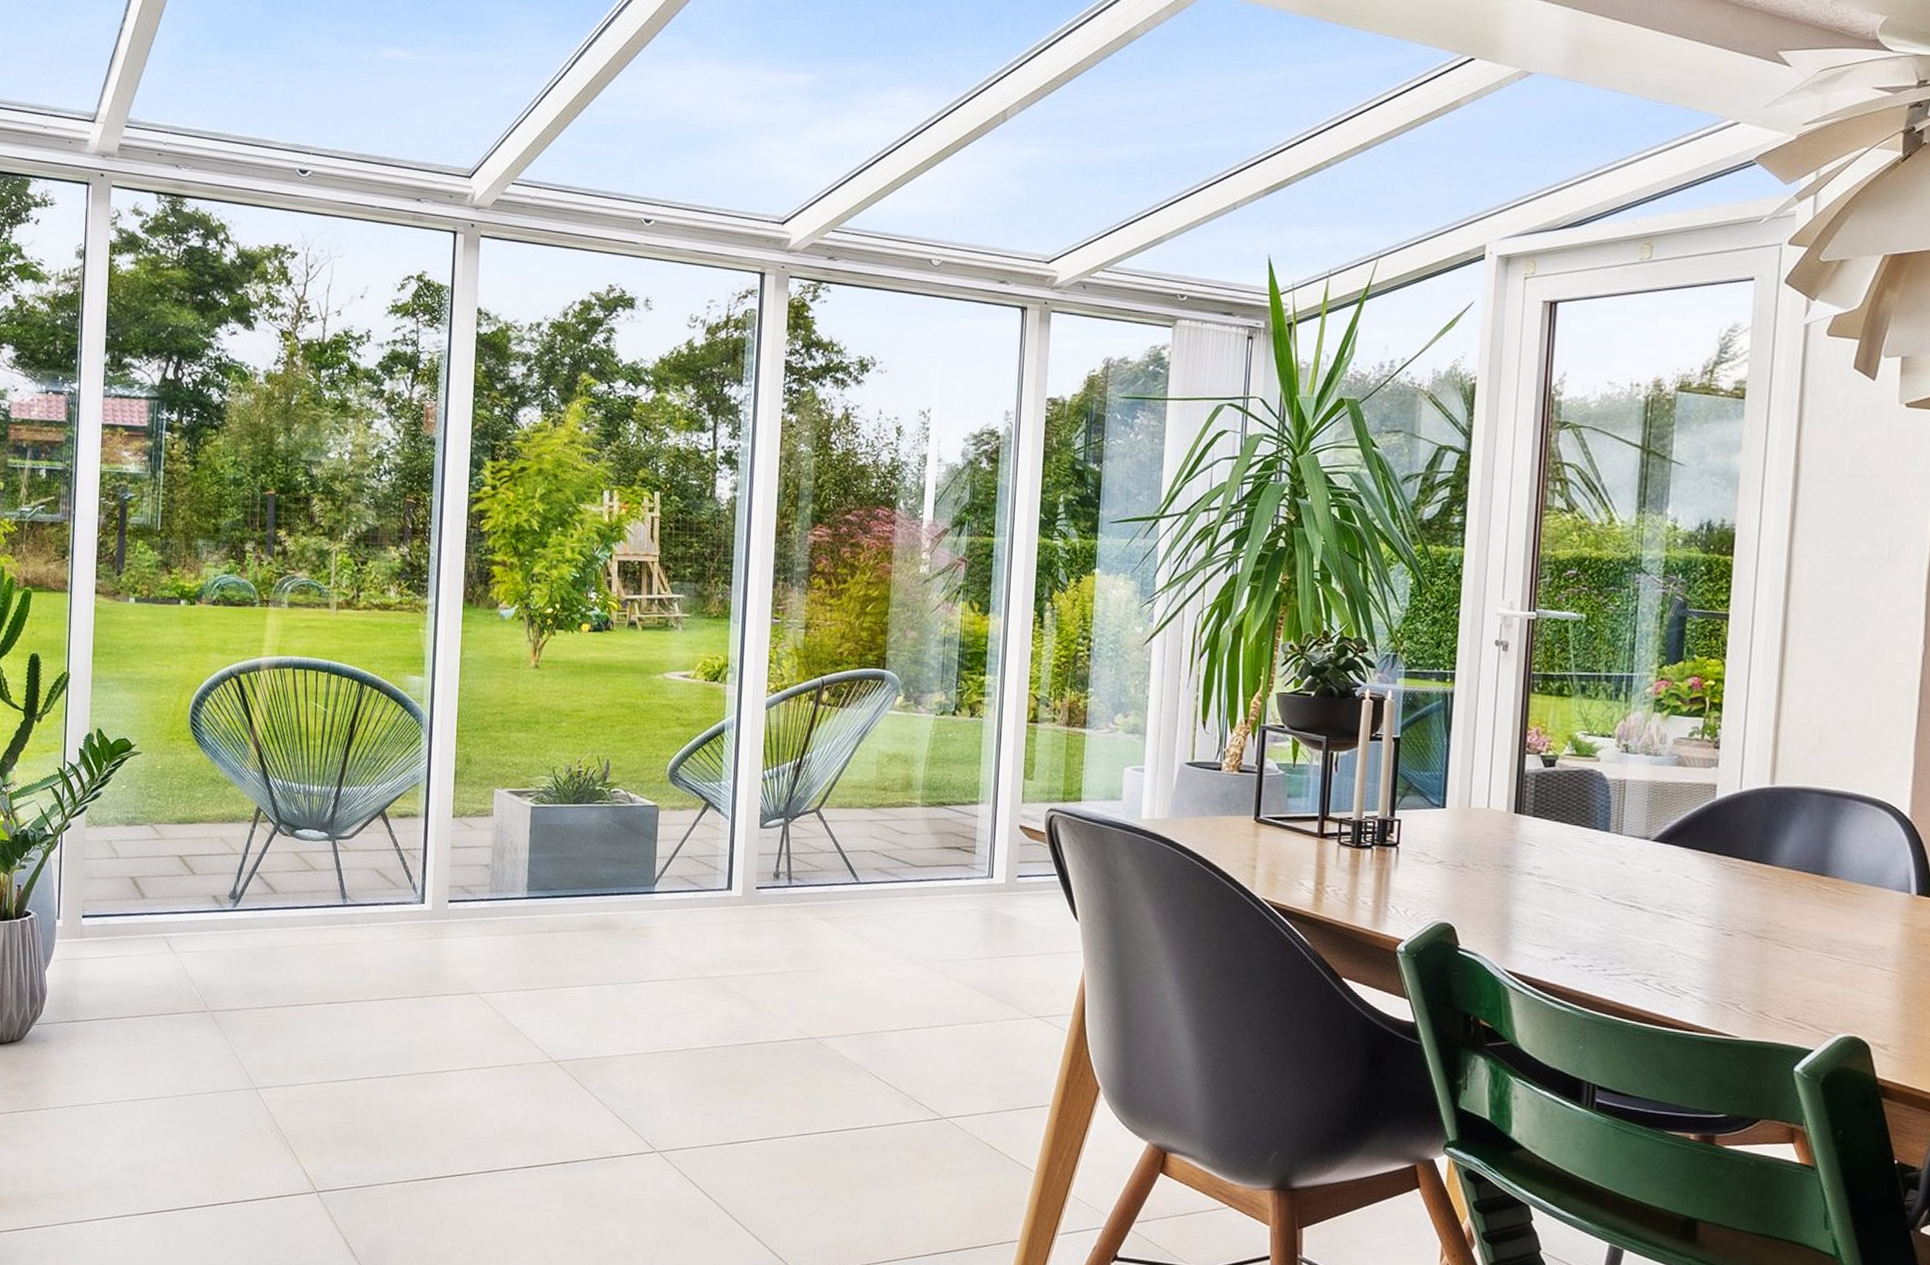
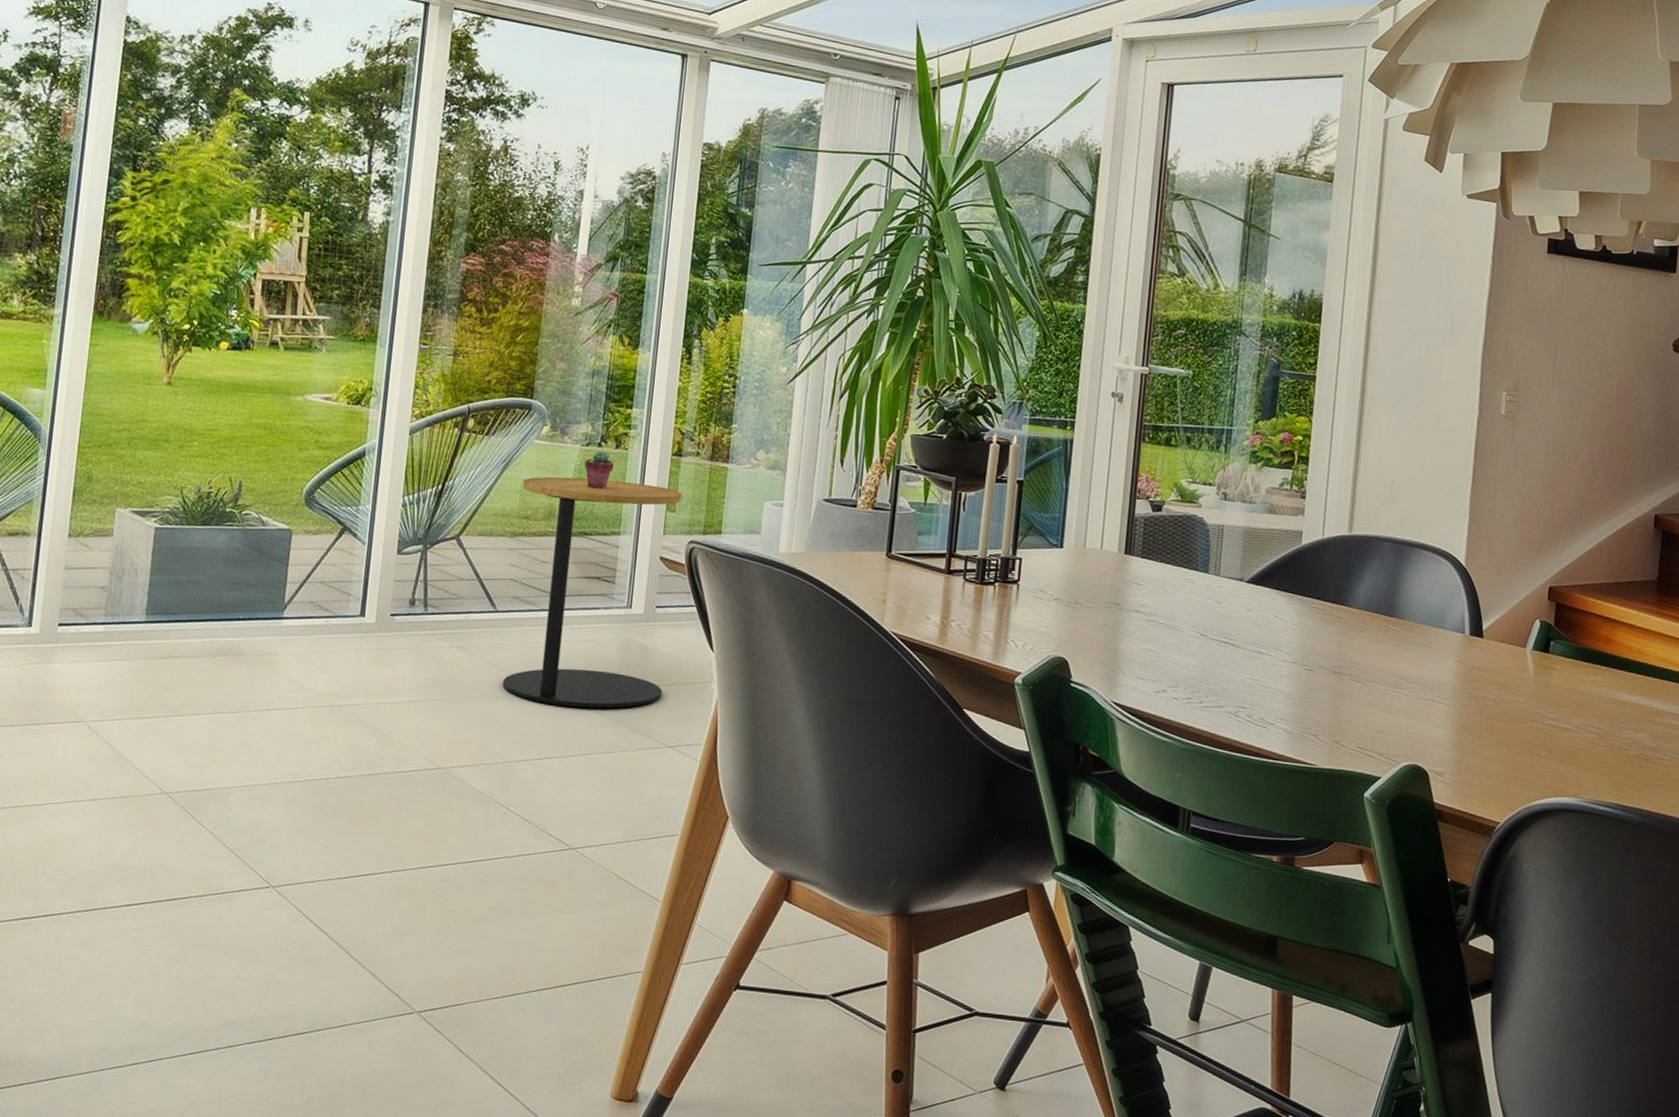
side table: none [868,747,1040,979] -> present [503,476,682,708]
potted succulent: none [940,718,970,759] -> present [584,450,614,490]

